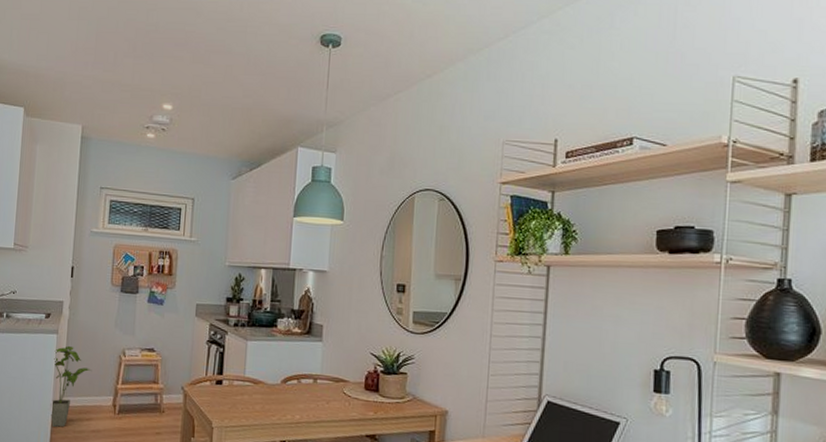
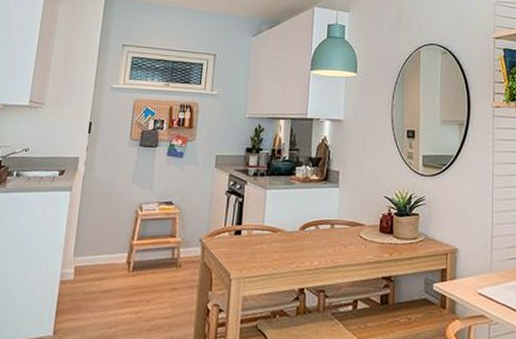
house plant: present [50,345,92,427] -> none [59,202,107,289]

